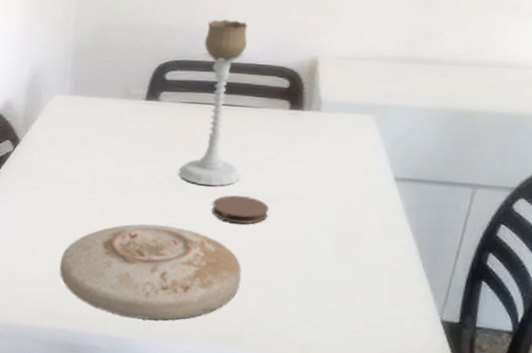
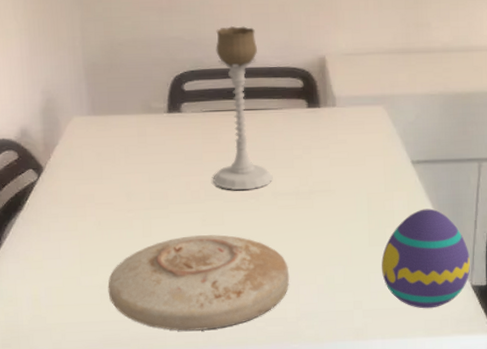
coaster: present [212,195,270,224] -> none [250,196,305,223]
decorative egg: none [341,230,445,338] -> present [381,208,470,309]

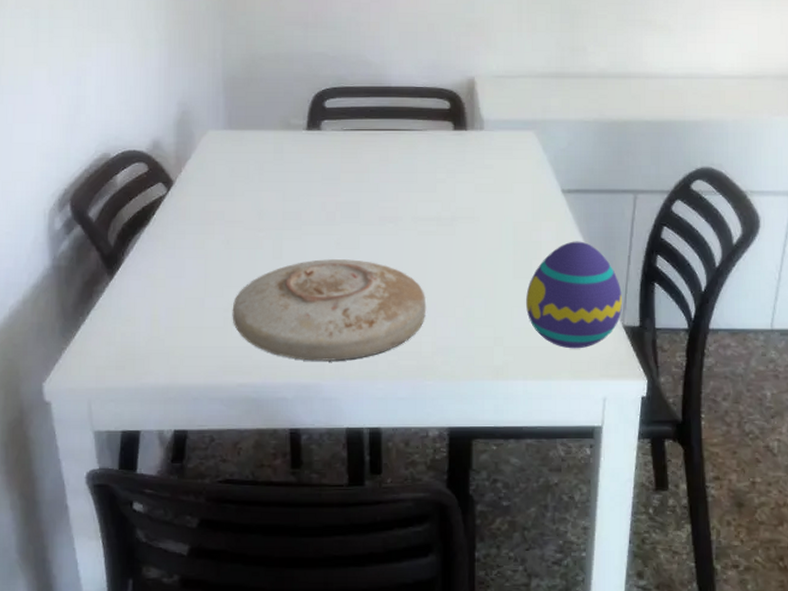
candle holder: present [212,25,273,191] -> none [349,43,414,214]

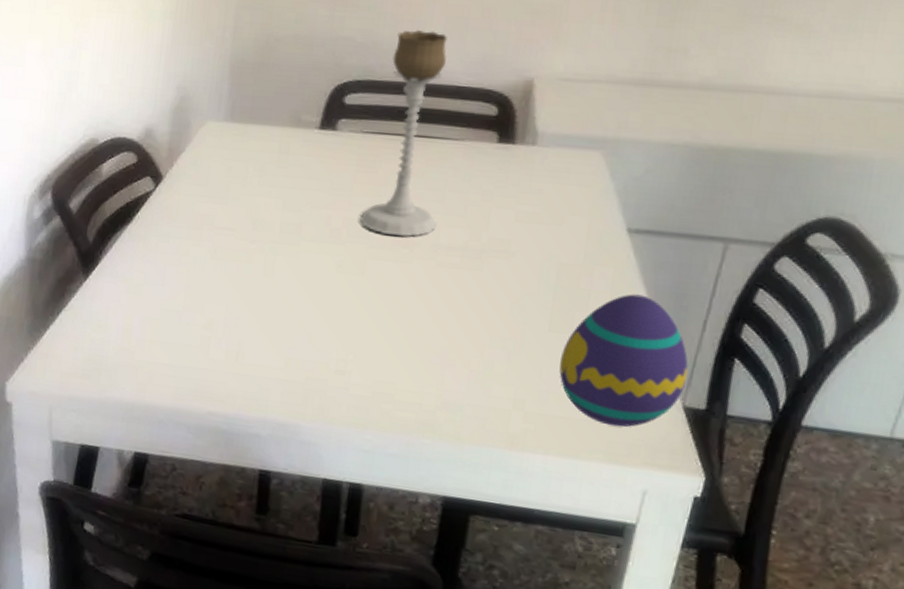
plate: present [232,259,427,361] -> none [210,282,436,402]
candle holder: none [349,43,414,214] -> present [359,29,447,237]

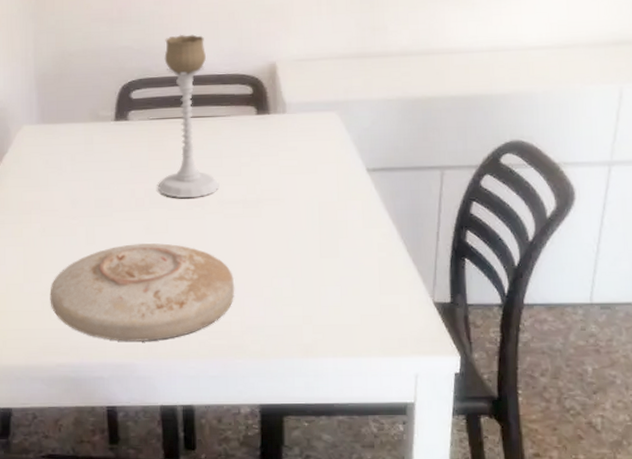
plate: none [210,282,436,402] -> present [50,243,235,341]
decorative egg: present [559,294,688,427] -> none [333,219,432,326]

